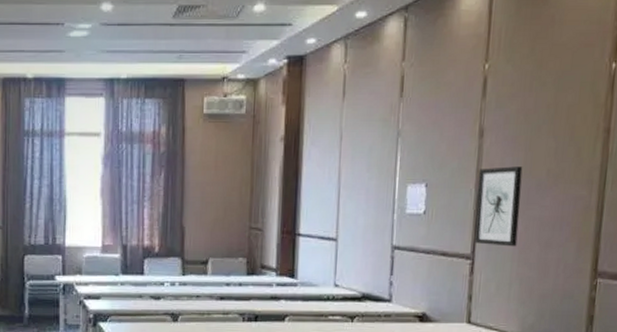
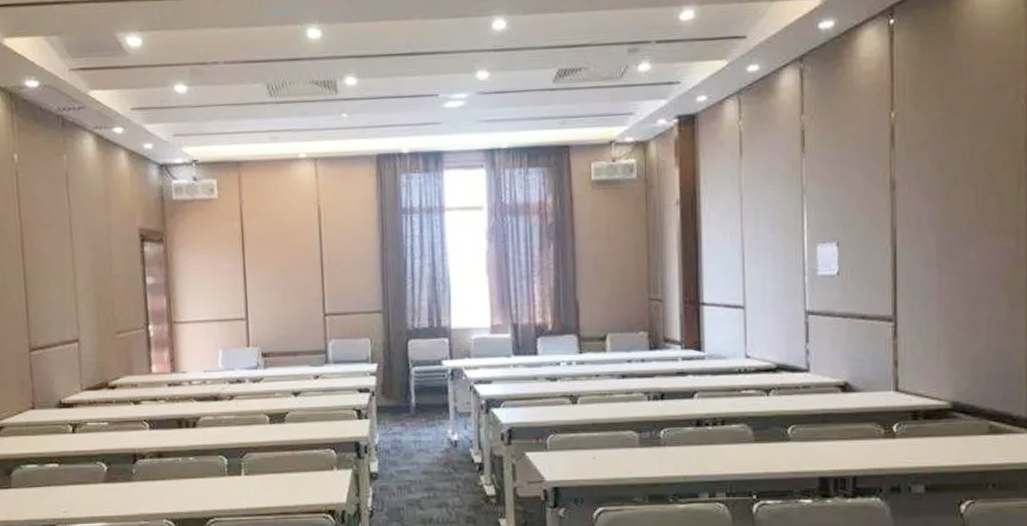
wall art: present [474,166,523,247] -> none [893,219,943,306]

